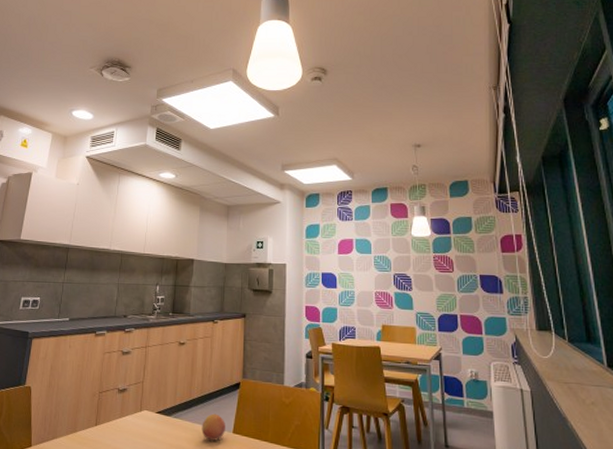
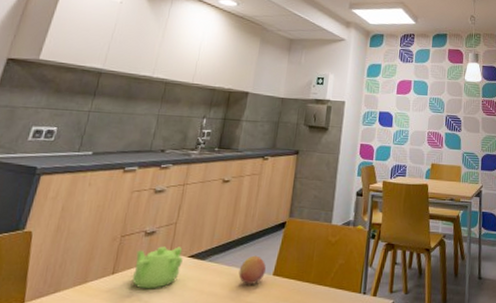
teapot: none [112,402,152,441] -> present [132,246,183,289]

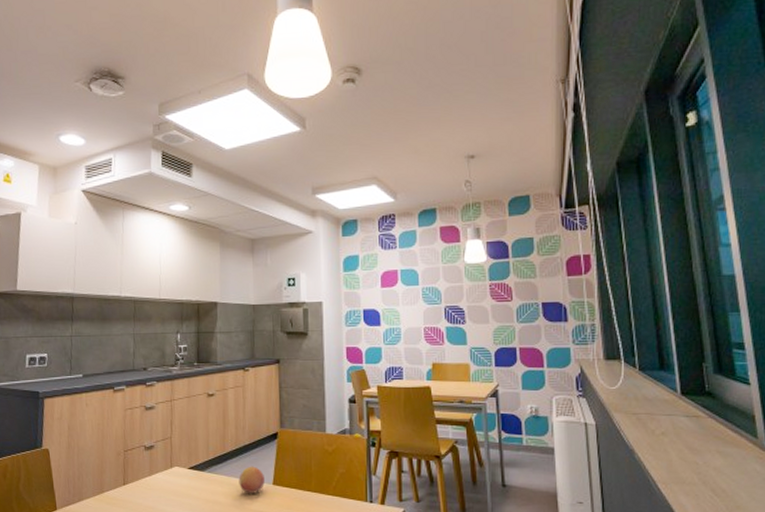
teapot: present [132,246,183,289] -> none [141,459,184,498]

